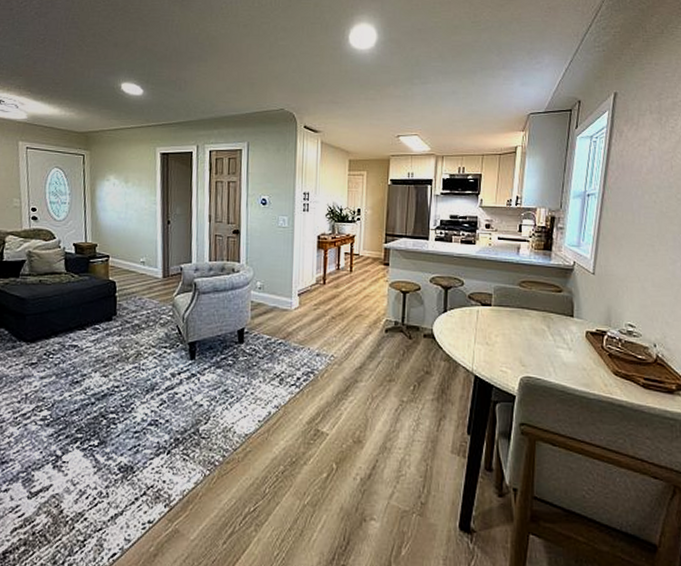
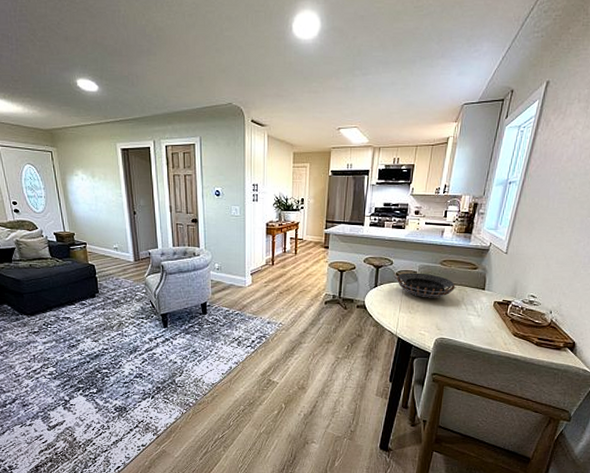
decorative bowl: none [469,295,541,327] -> present [397,272,457,298]

